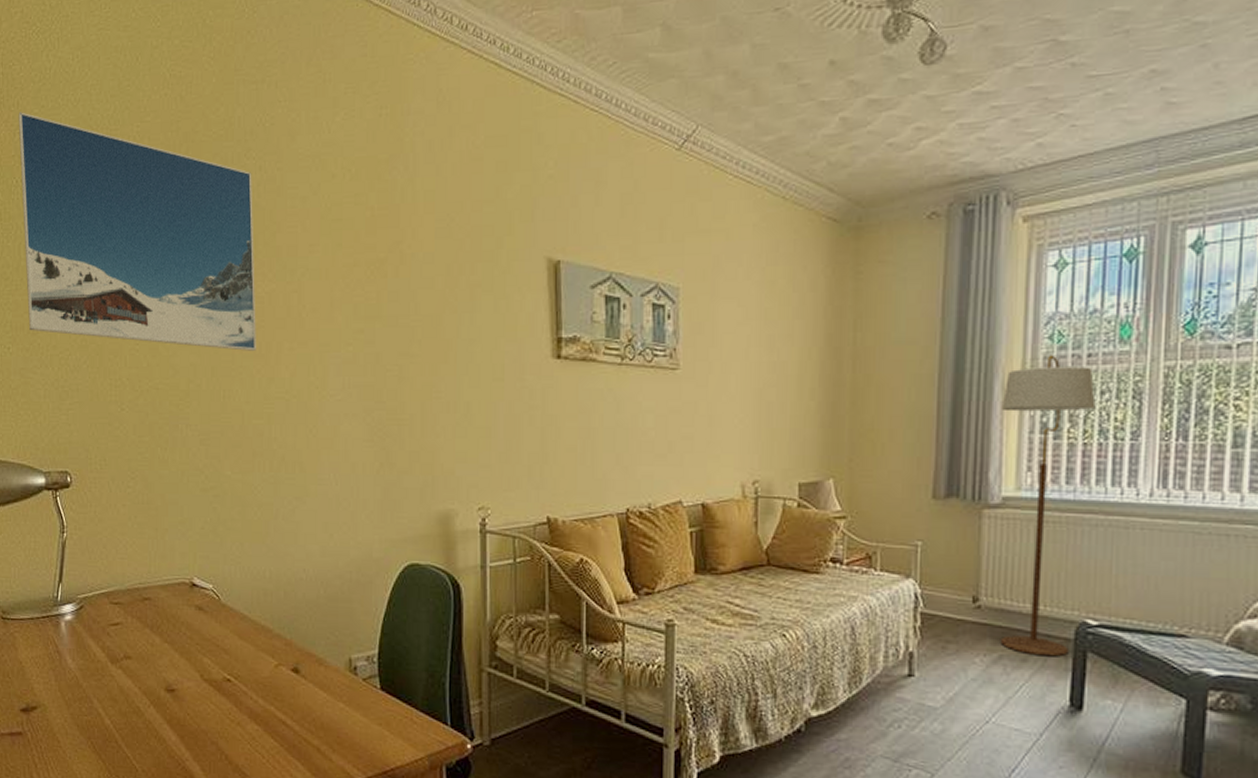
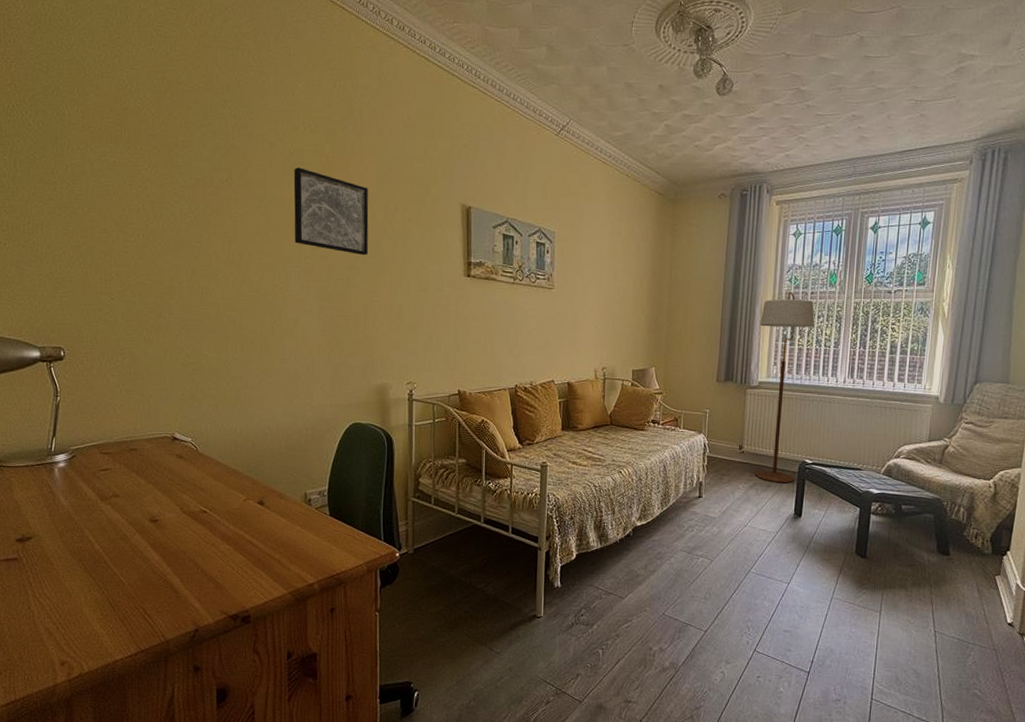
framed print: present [18,112,256,351] -> none [14,48,231,258]
wall art: none [331,226,425,338] -> present [294,167,369,256]

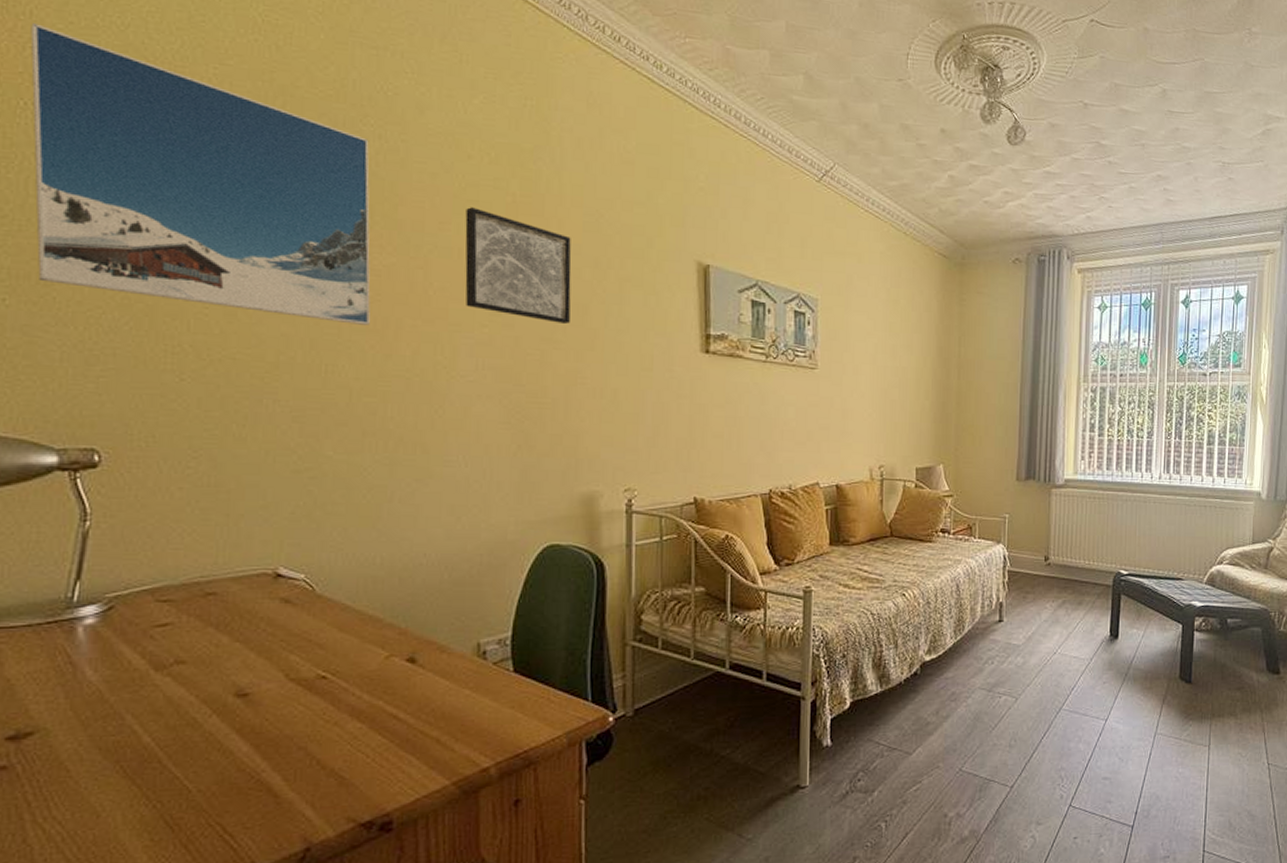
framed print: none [14,48,231,258] -> present [30,23,371,325]
floor lamp: present [754,291,815,483] -> none [1063,373,1125,600]

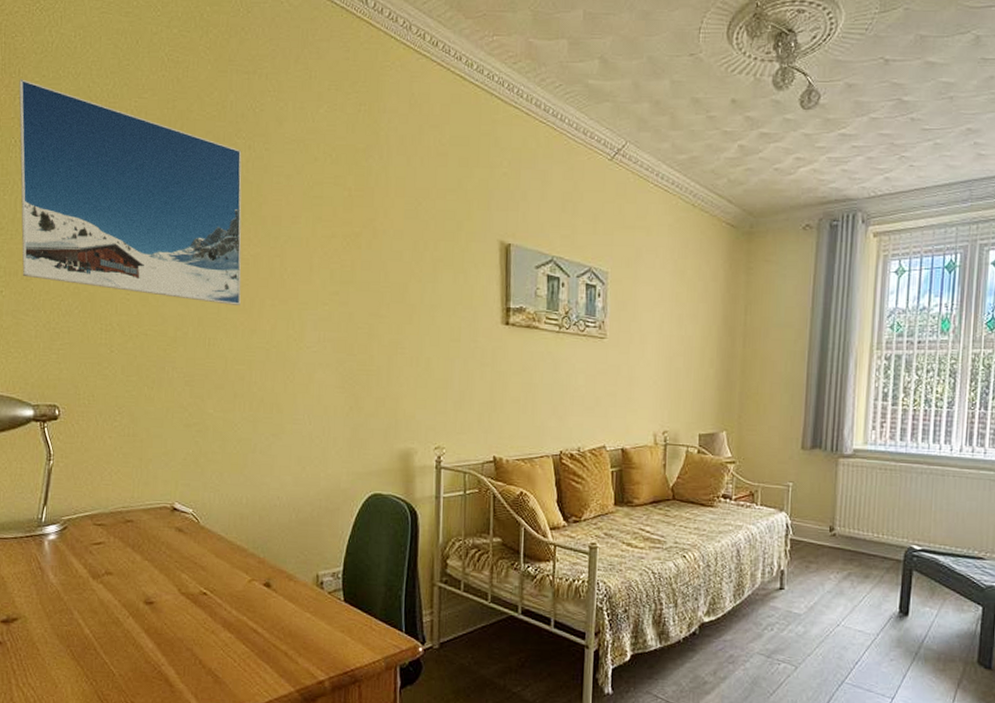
wall art: present [465,207,572,325] -> none [311,202,395,302]

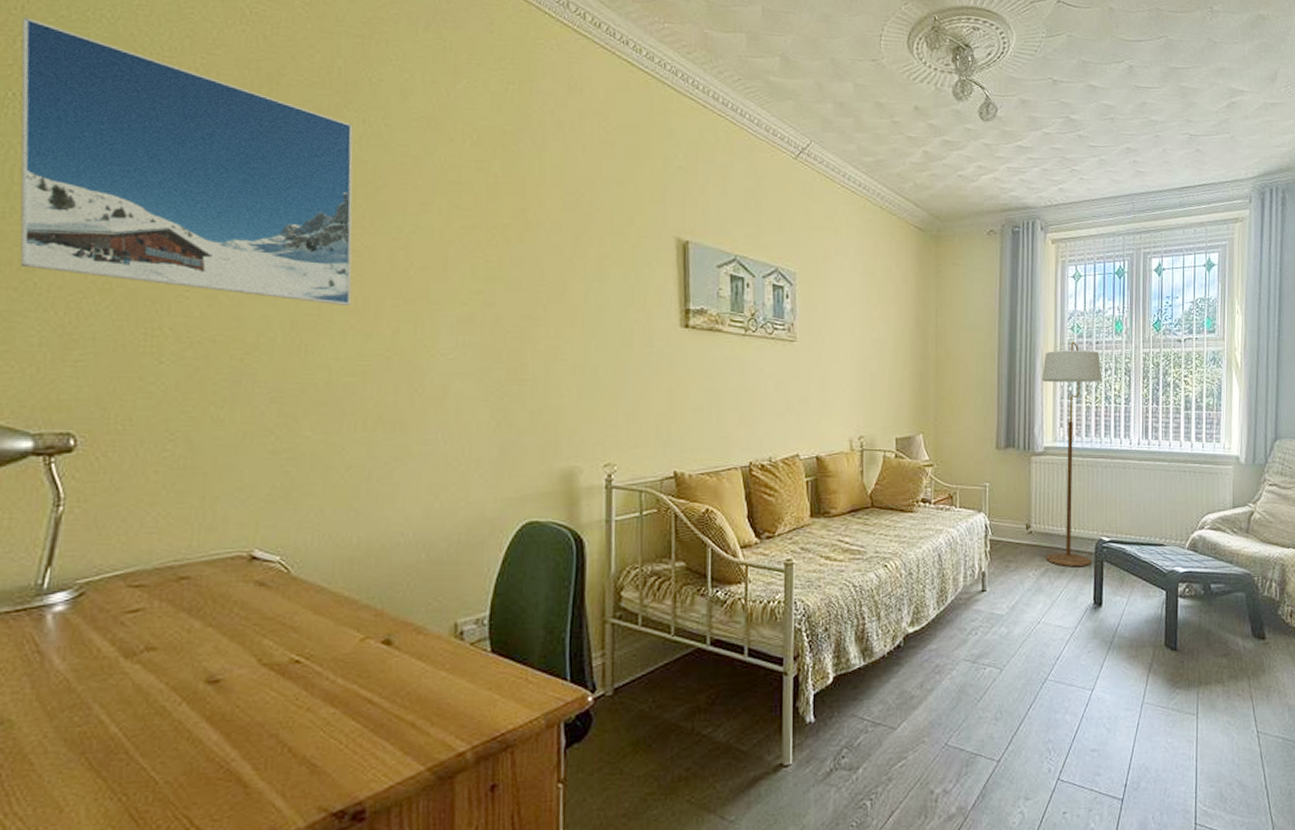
floor lamp: none [849,340,923,574] -> present [1041,341,1102,567]

